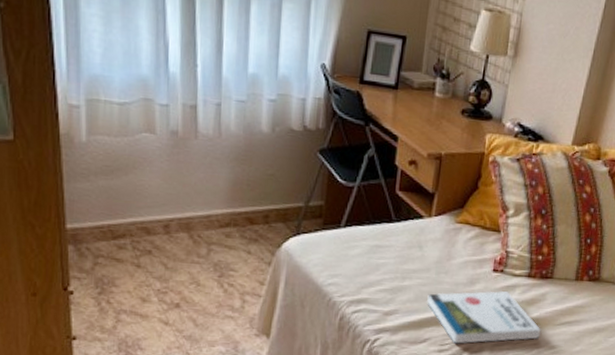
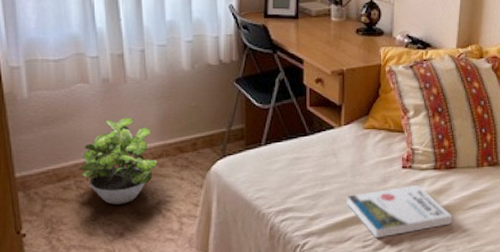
potted plant: none [138,177,224,272] -> present [80,117,158,205]

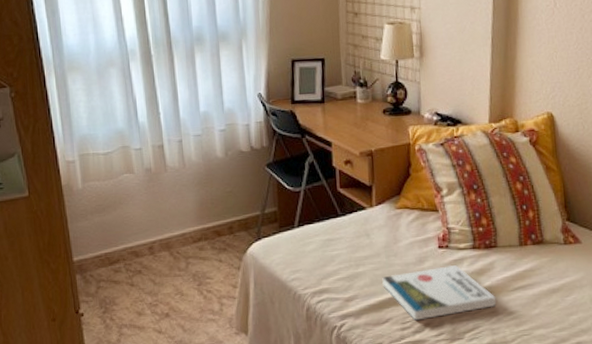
potted plant: present [80,117,158,205] -> none [128,203,198,286]

